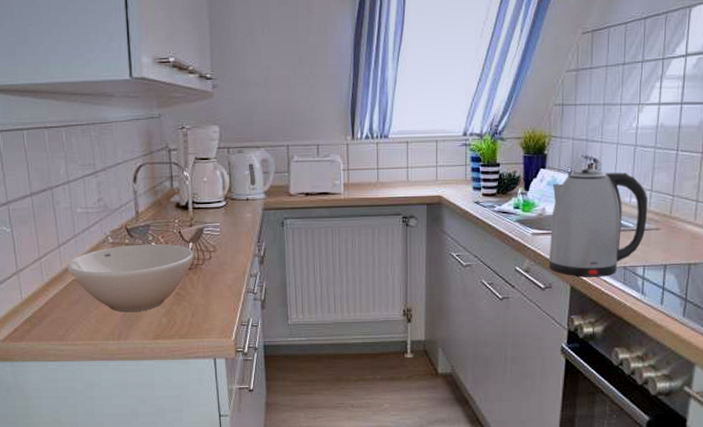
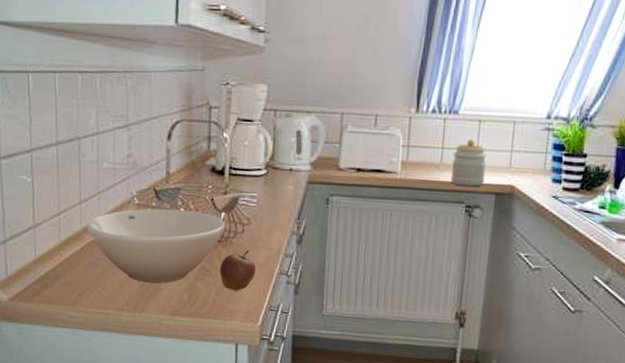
fruit: none [193,275,226,311] -> present [219,251,256,291]
jar: none [387,159,417,200] -> present [450,139,487,187]

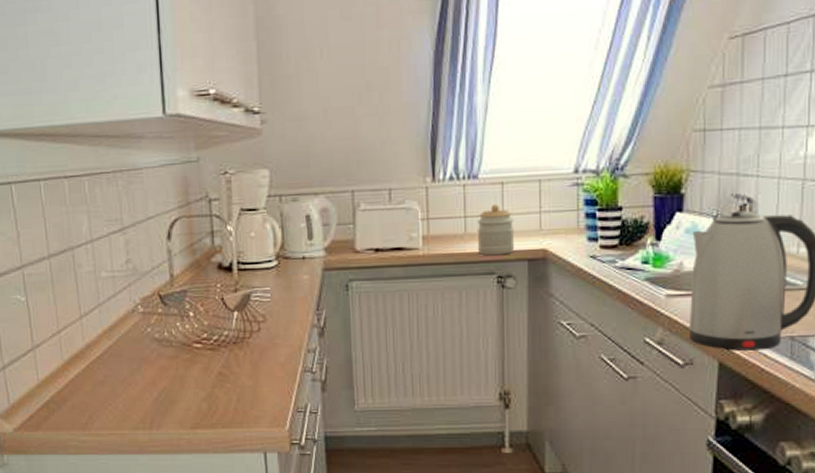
bowl: present [87,208,226,283] -> none [90,313,240,396]
fruit: present [219,251,256,291] -> none [238,350,278,395]

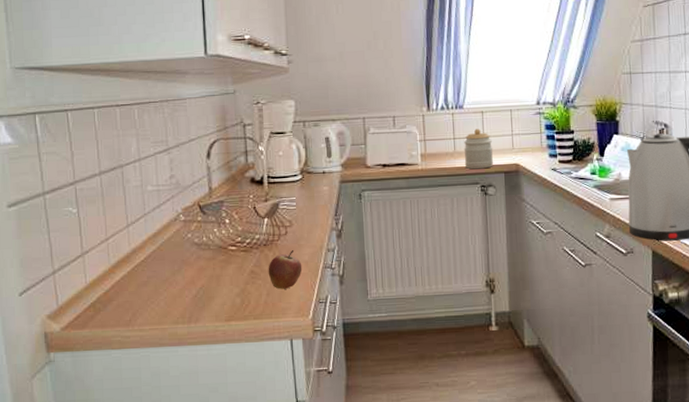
fruit: none [238,350,278,395] -> present [268,250,302,289]

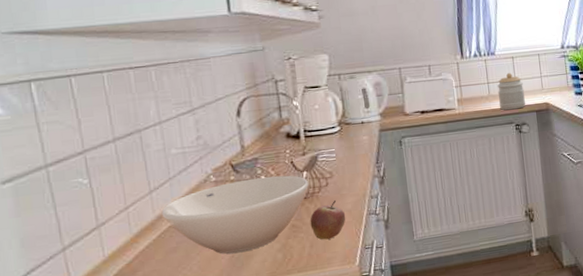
bowl: none [136,220,270,294] -> present [161,175,310,254]

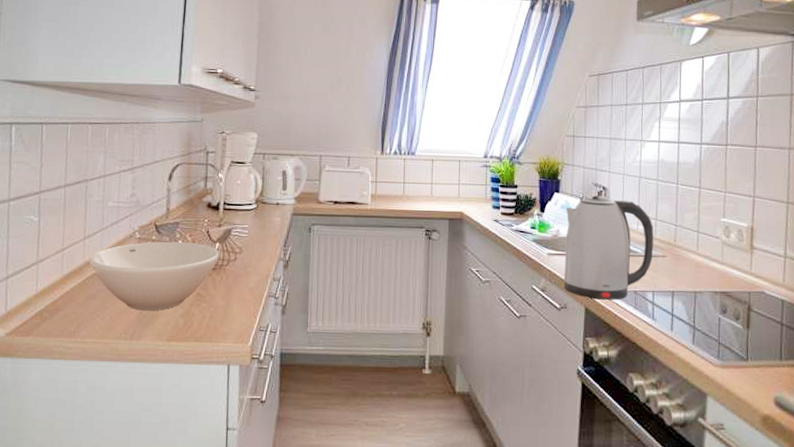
fruit: present [310,200,346,240] -> none [213,276,247,314]
jar: present [497,73,526,110] -> none [411,175,440,214]

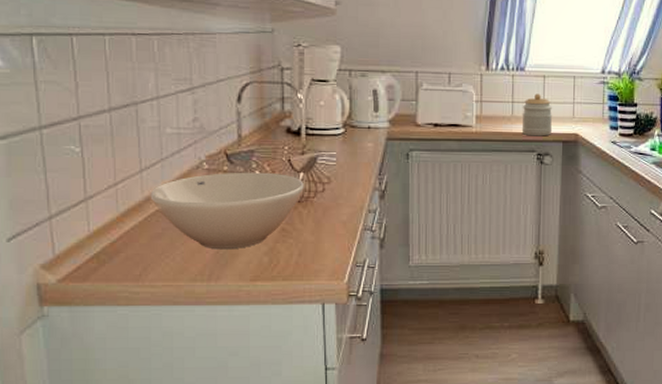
jar: none [411,175,440,214] -> present [521,93,553,136]

